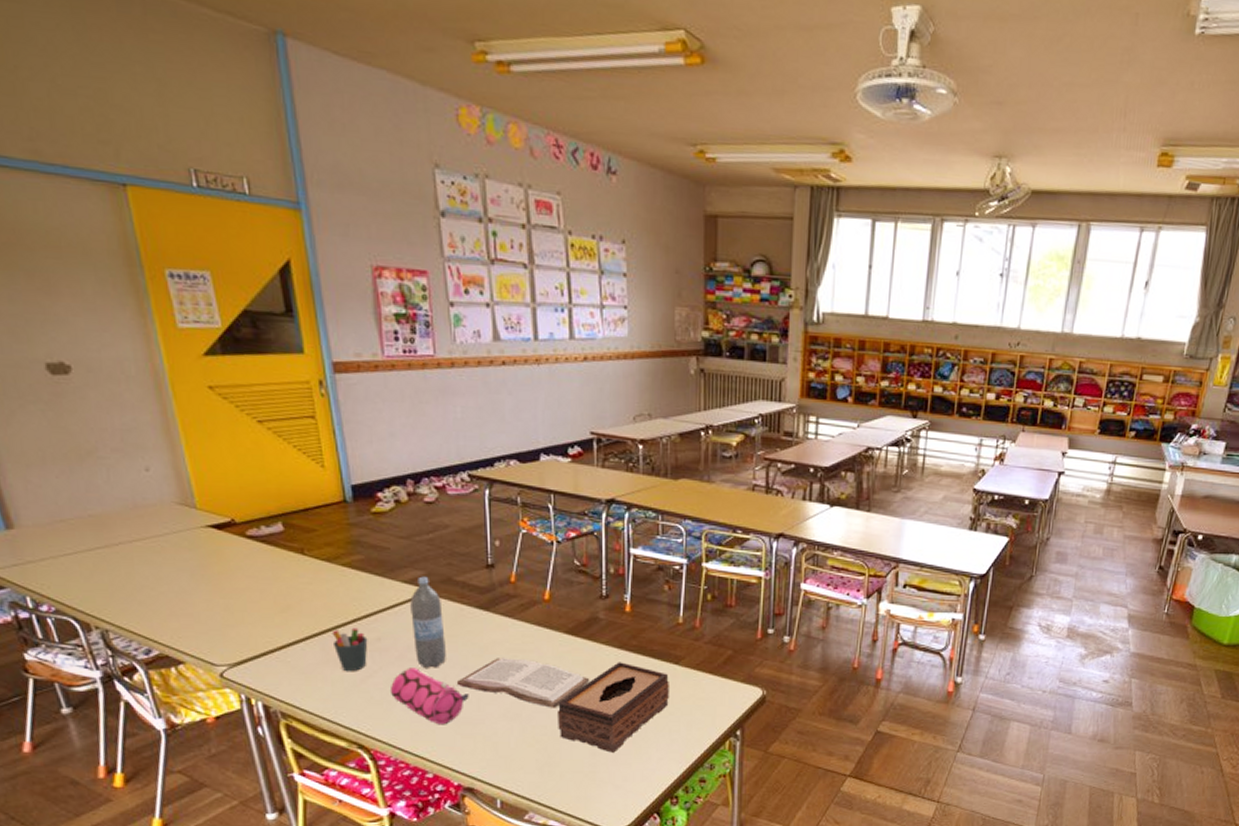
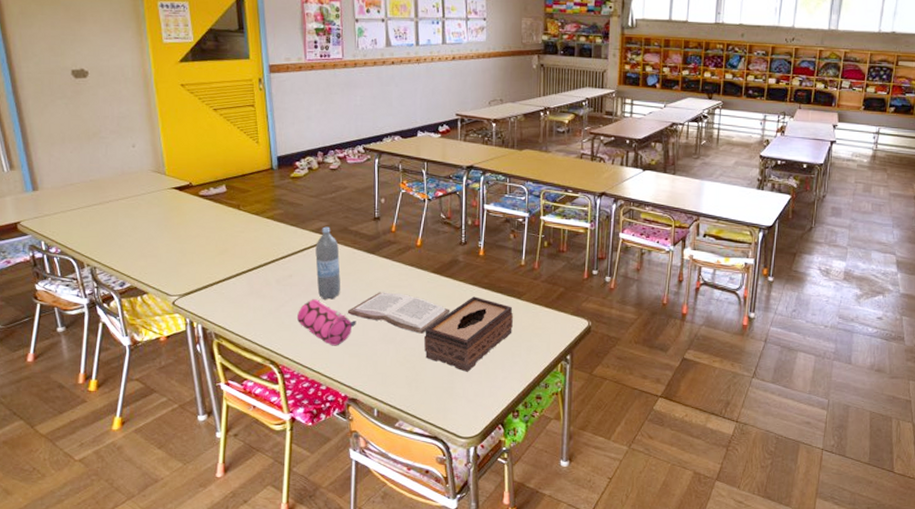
pen holder: present [332,627,368,672] -> none [256,267,283,302]

